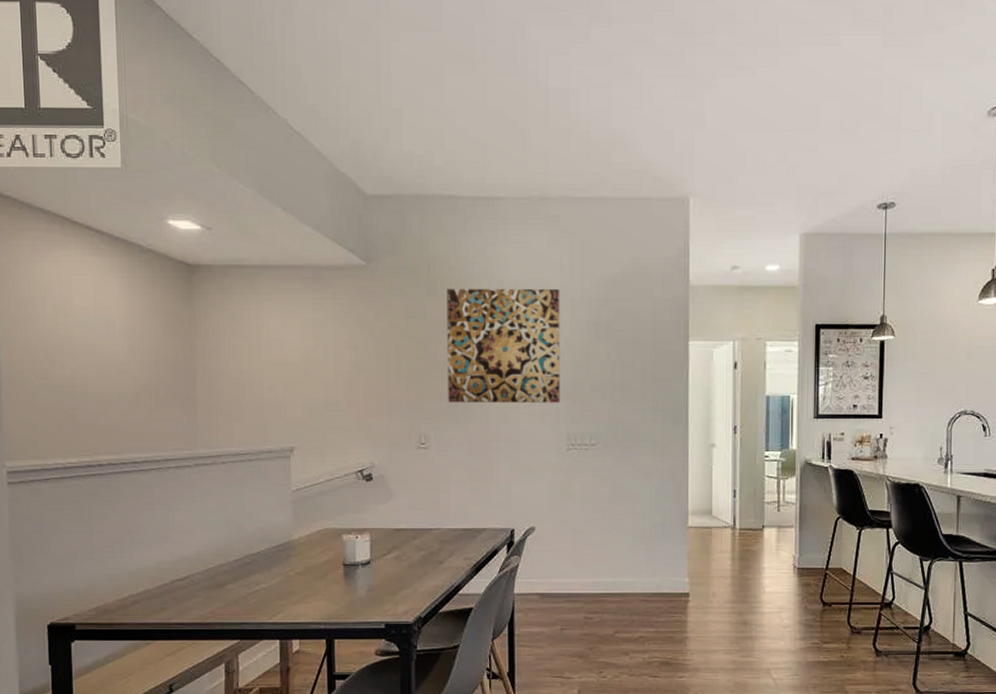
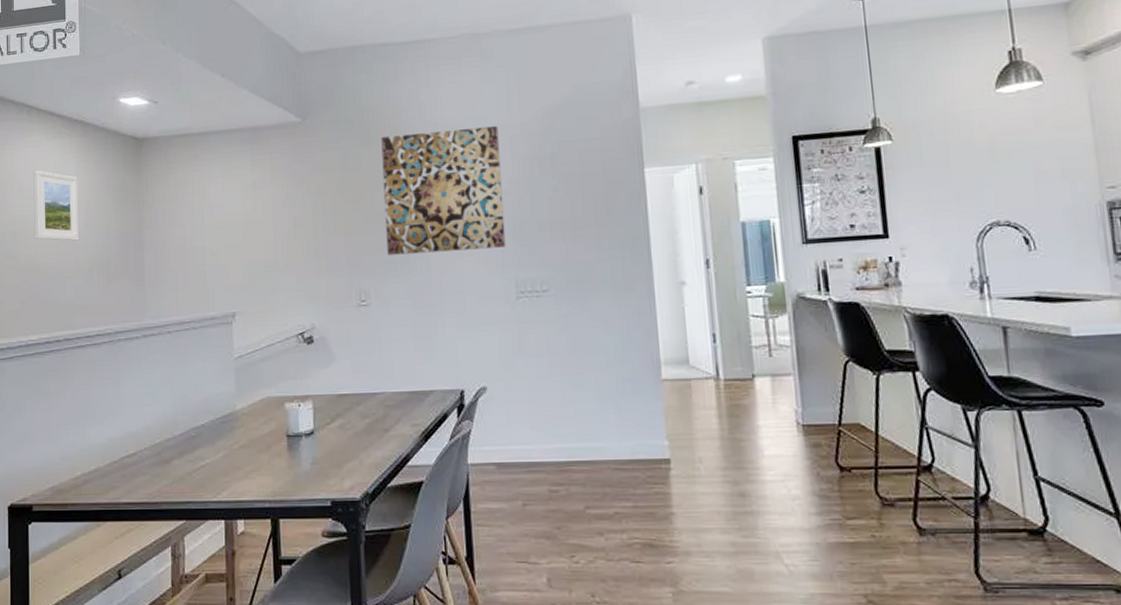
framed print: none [68,286,124,365] -> present [33,169,80,241]

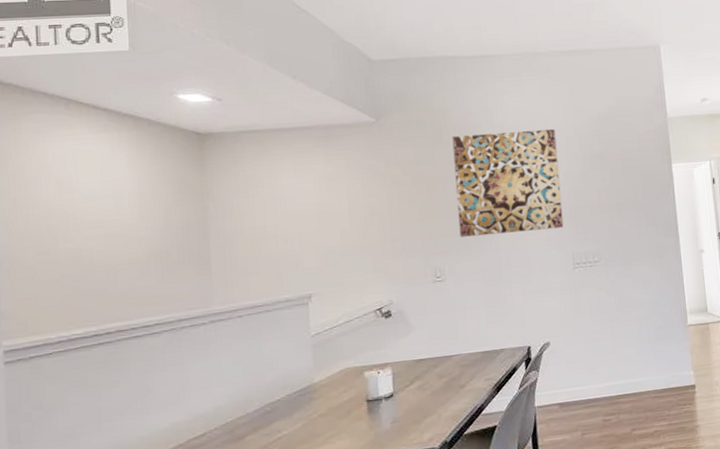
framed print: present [33,169,80,241] -> none [73,163,133,234]

